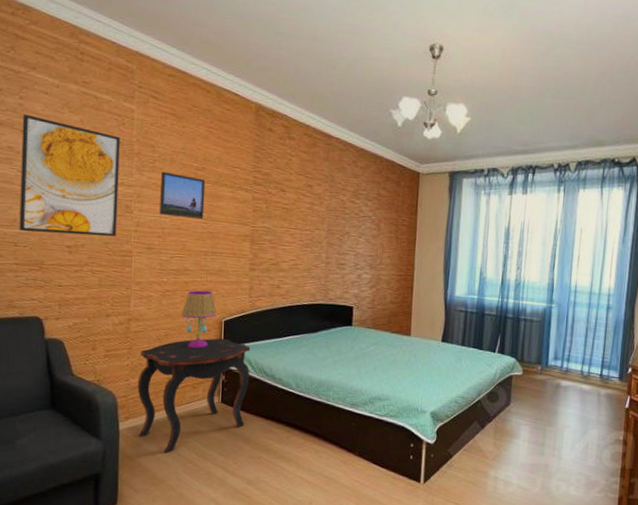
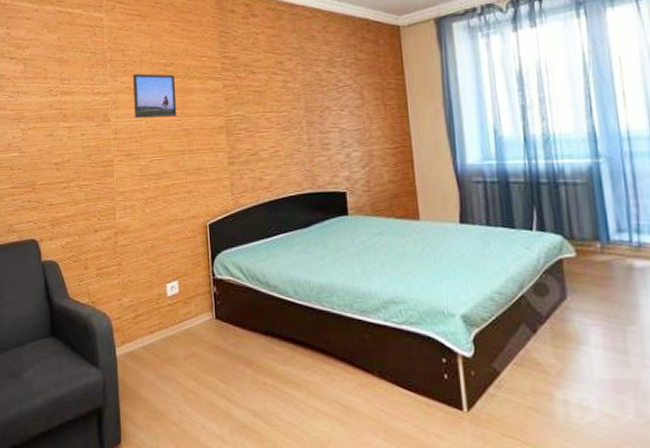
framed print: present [19,113,121,237] -> none [10,41,97,155]
side table: present [137,338,251,454] -> none [129,244,244,382]
table lamp: present [182,290,217,349] -> none [166,193,201,259]

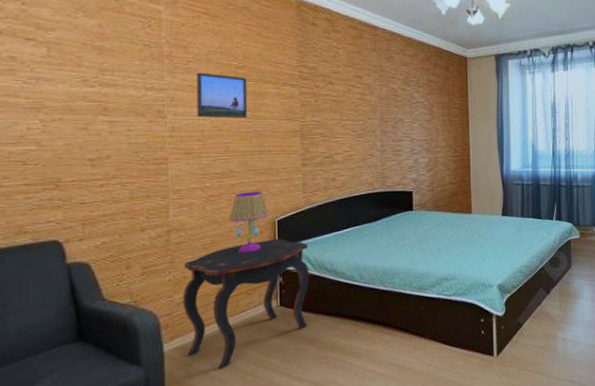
side table: none [129,244,244,382] -> present [182,238,309,370]
table lamp: none [166,193,201,259] -> present [230,191,269,254]

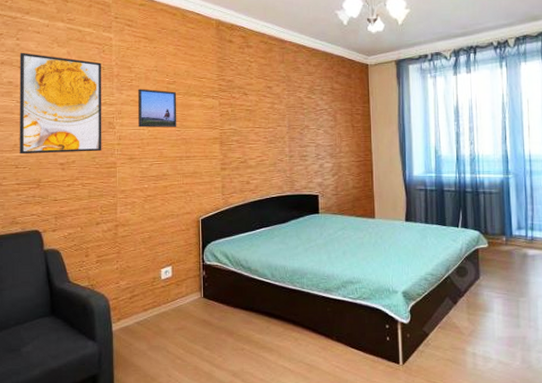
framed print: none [27,20,148,148] -> present [19,52,102,155]
side table: present [182,238,309,370] -> none [127,236,227,351]
table lamp: present [230,191,269,254] -> none [163,193,194,248]

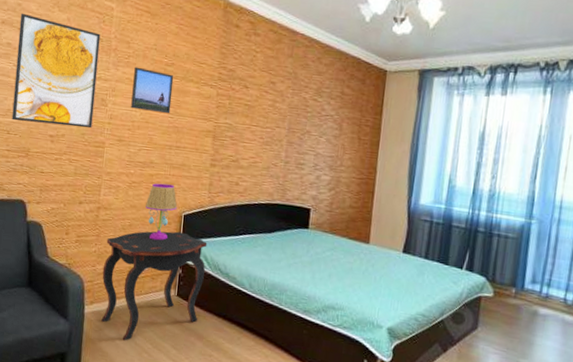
side table: none [127,236,227,351] -> present [101,231,207,341]
table lamp: none [163,193,194,248] -> present [145,183,178,241]

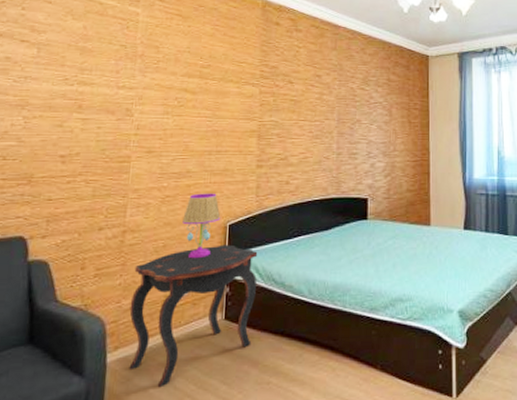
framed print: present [12,13,101,129] -> none [9,23,124,144]
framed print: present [131,67,174,114] -> none [162,71,211,118]

